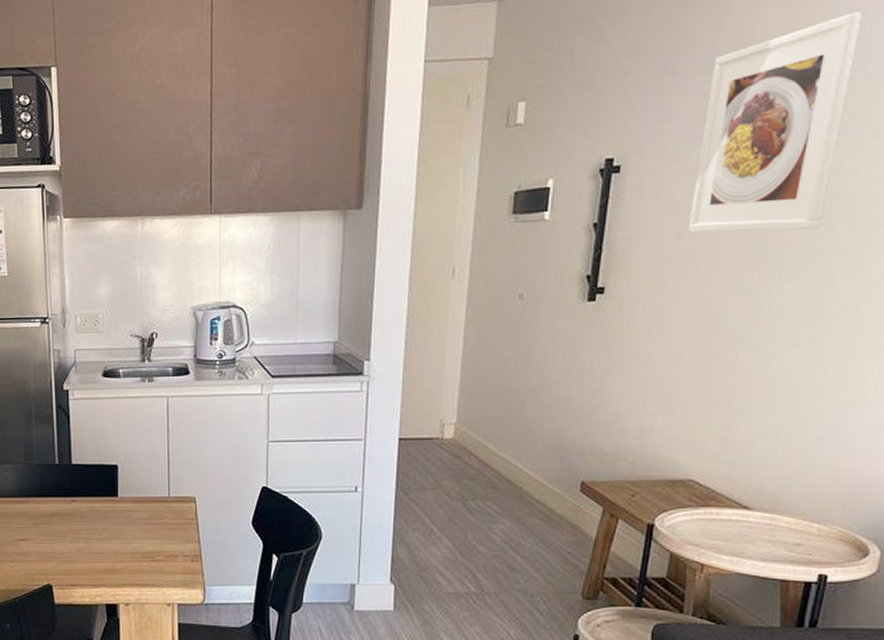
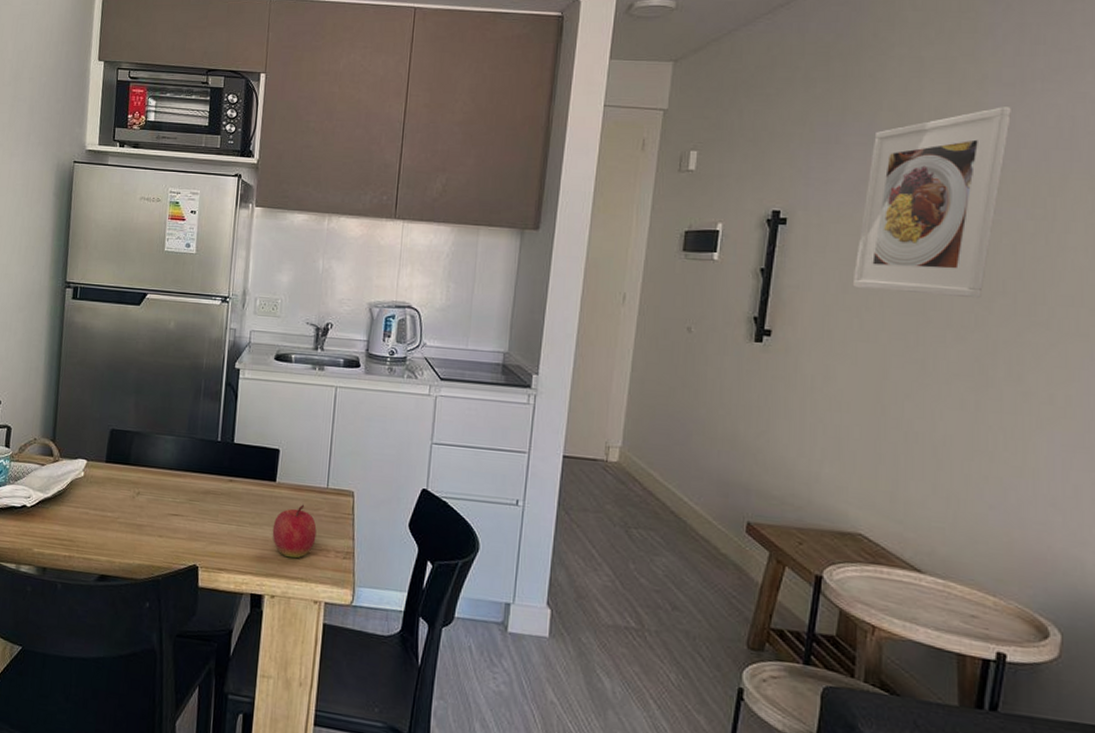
apple: none [119,515,163,567] -> present [272,504,317,559]

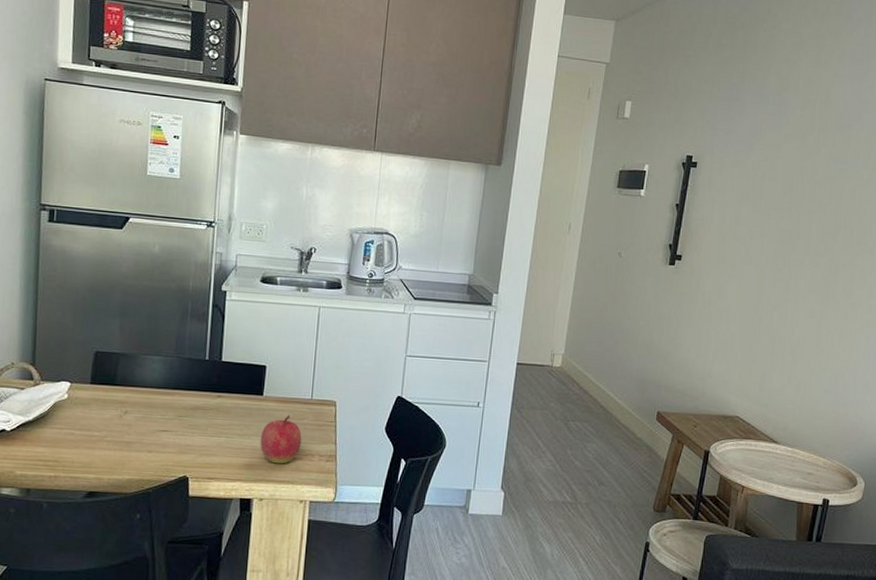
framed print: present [852,107,1013,299] -> none [742,78,860,231]

